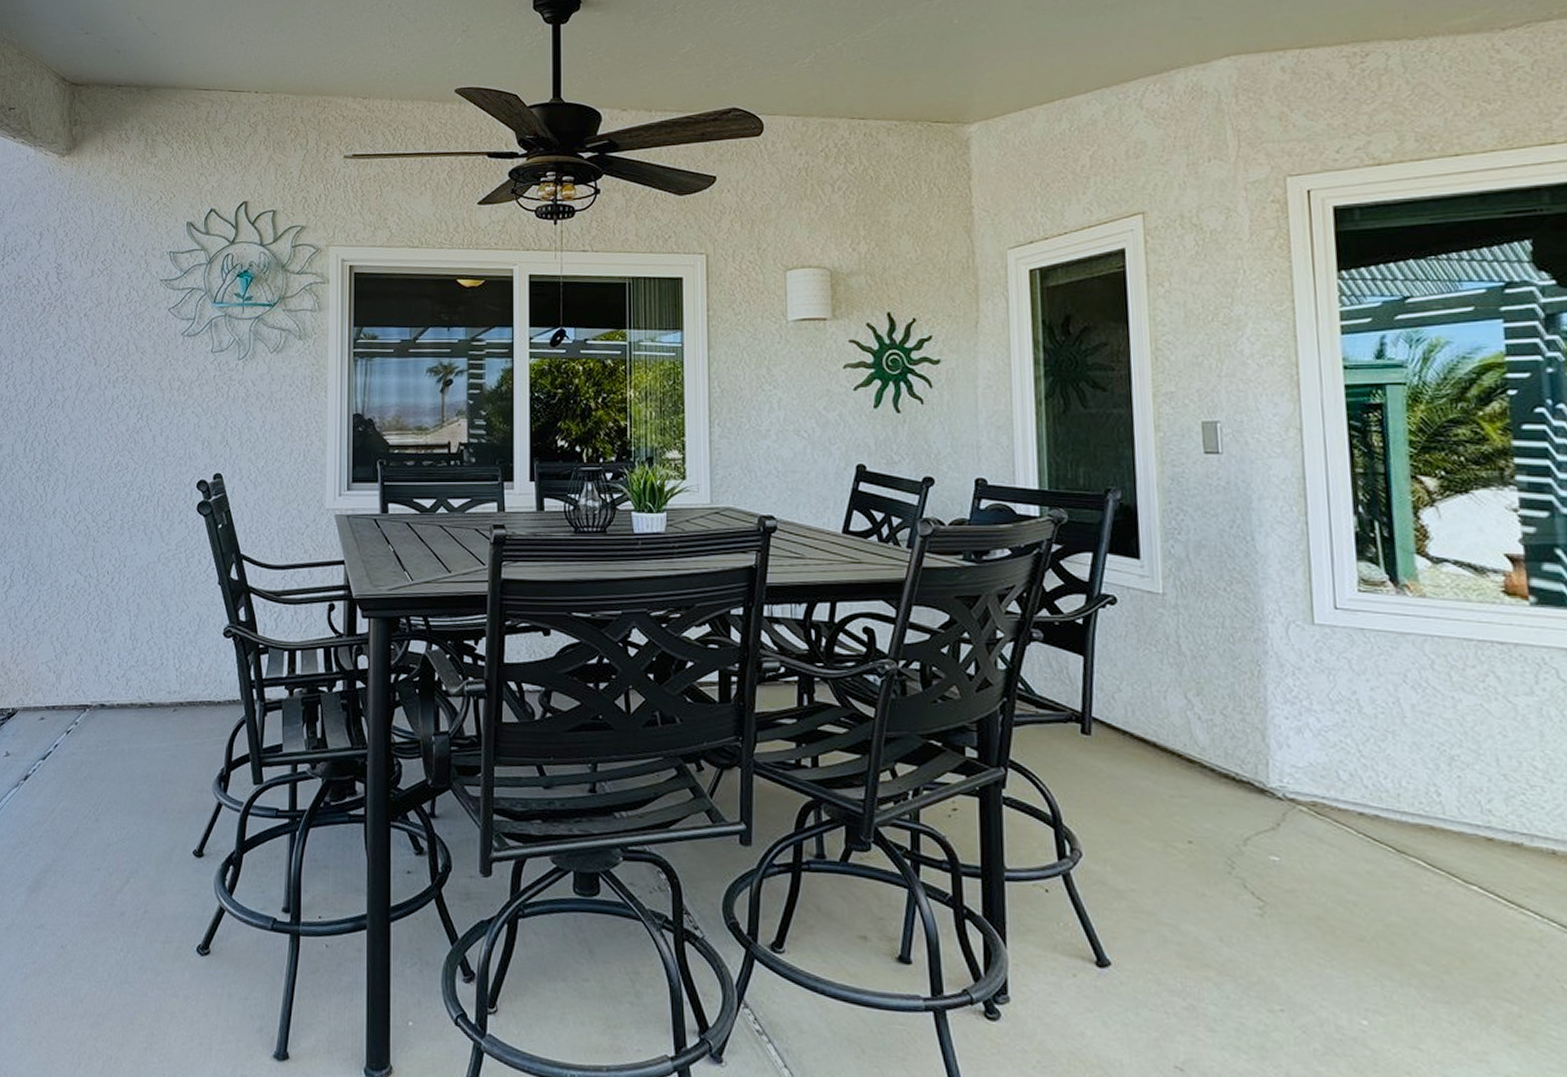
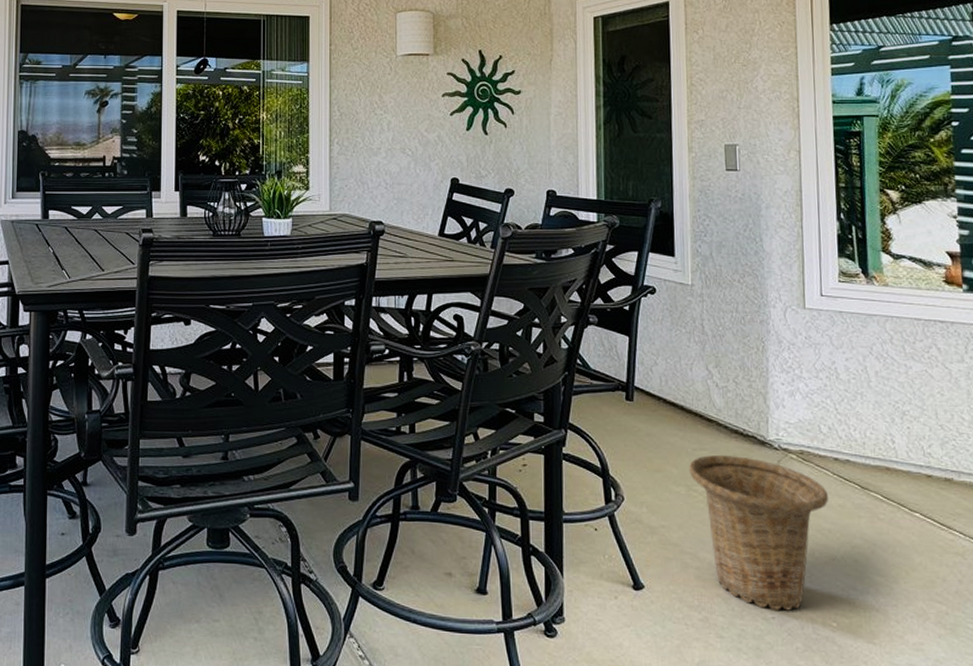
basket: none [1165,804,1353,1002] -> present [689,455,829,611]

